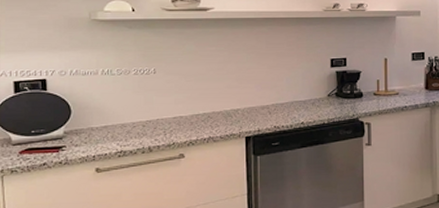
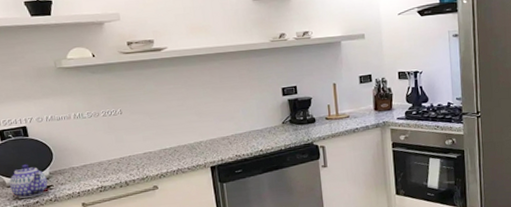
teapot: none [16,120,60,158] -> present [9,164,48,198]

